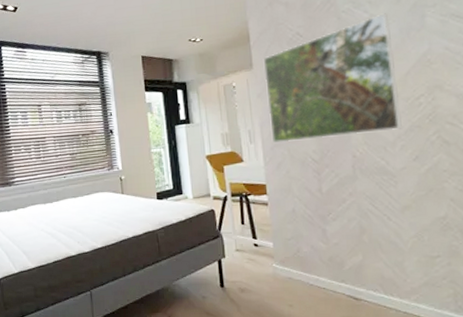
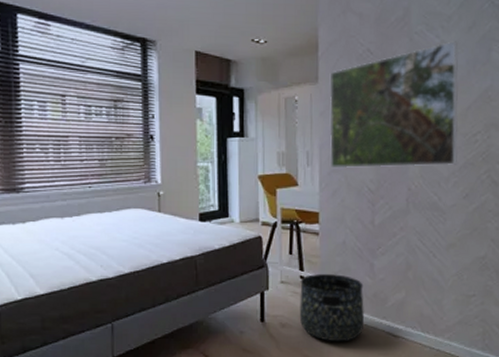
basket: none [254,241,323,306] -> present [299,274,365,342]

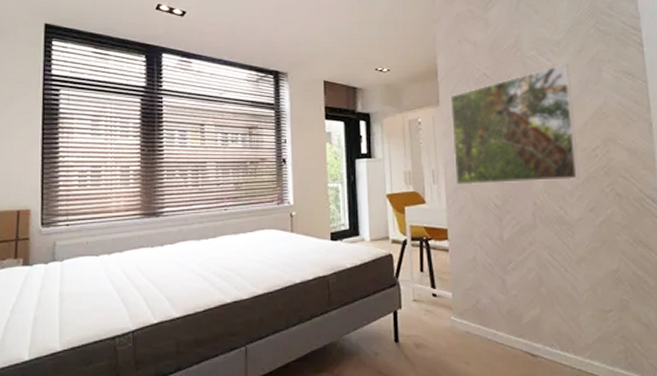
basket: present [299,274,365,342] -> none [433,291,501,363]

